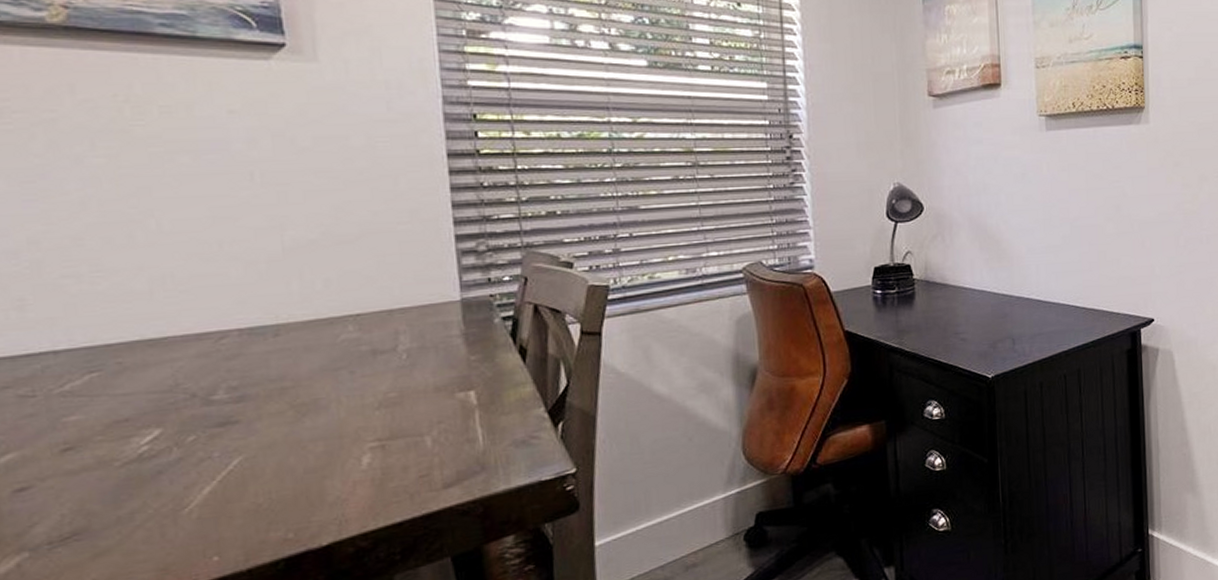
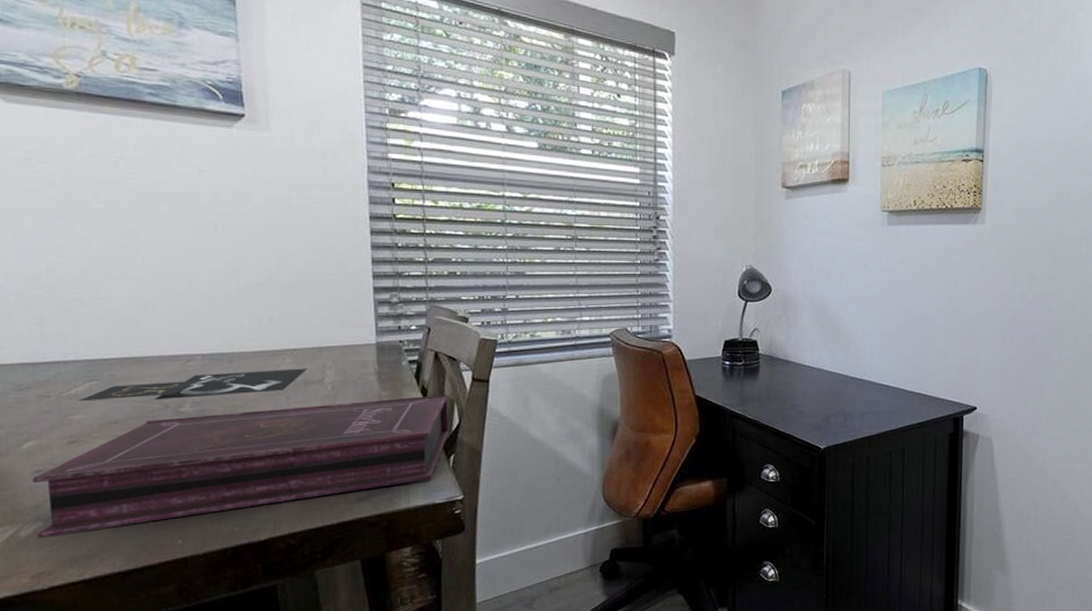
book: none [12,336,555,573] -> present [31,368,449,538]

